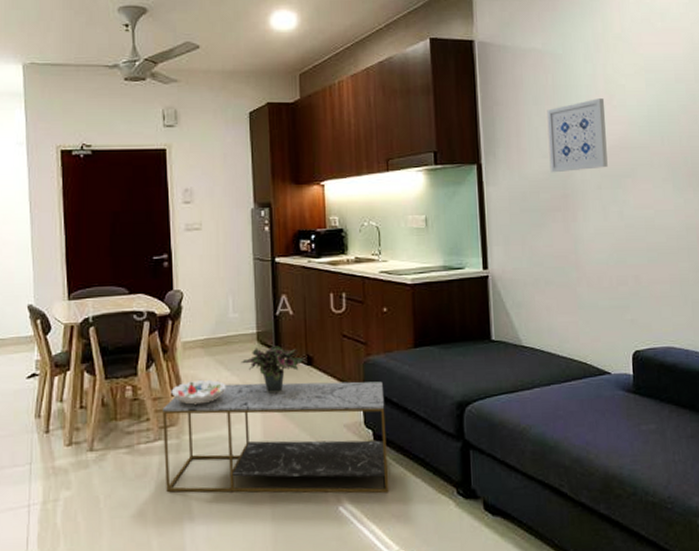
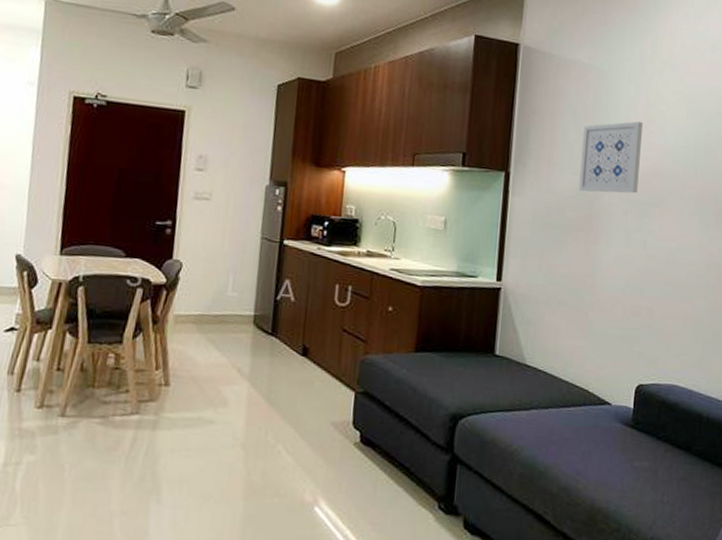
coffee table: present [162,381,390,494] -> none [136,364,378,499]
decorative bowl: present [171,379,226,405] -> none [155,356,215,383]
potted plant: present [240,345,305,394] -> none [232,329,300,381]

